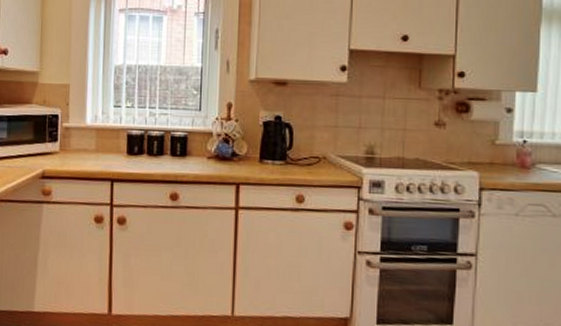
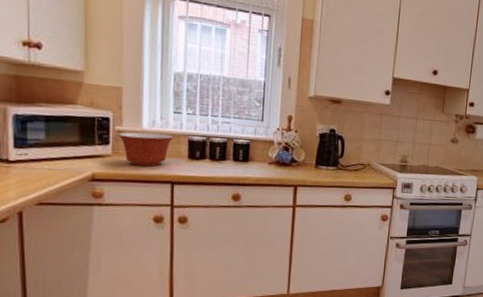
mixing bowl: none [65,128,114,163] -> present [118,132,174,167]

